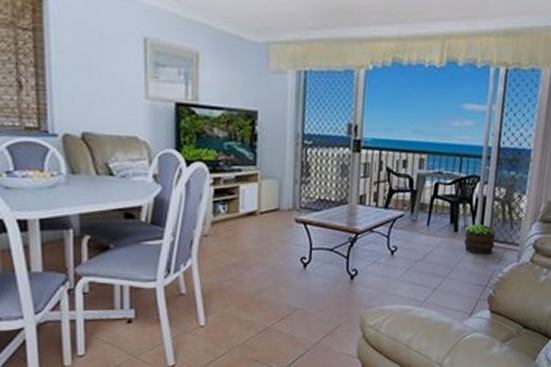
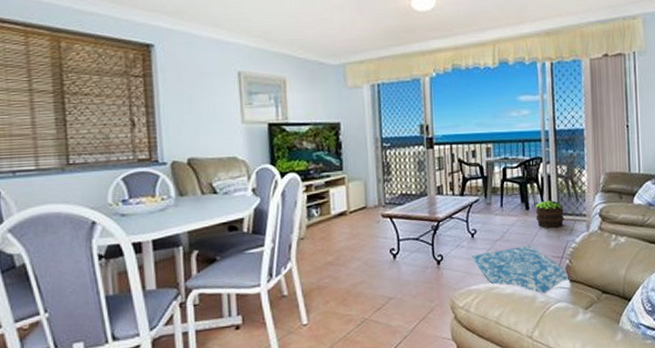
rug: none [388,269,489,322] -> present [471,245,568,294]

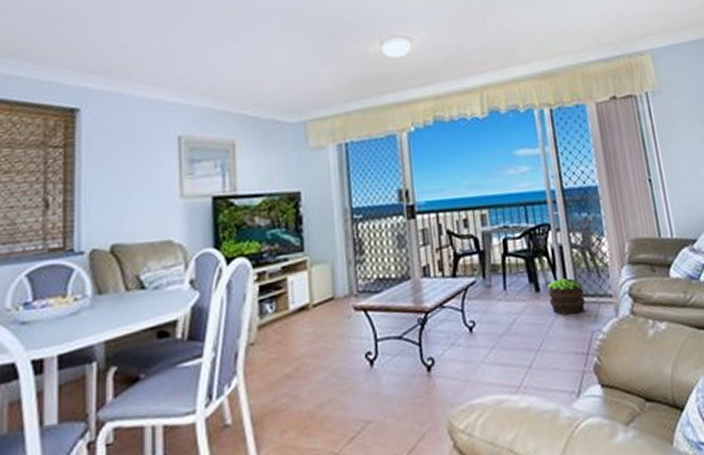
rug: present [471,245,568,294] -> none [471,338,598,407]

